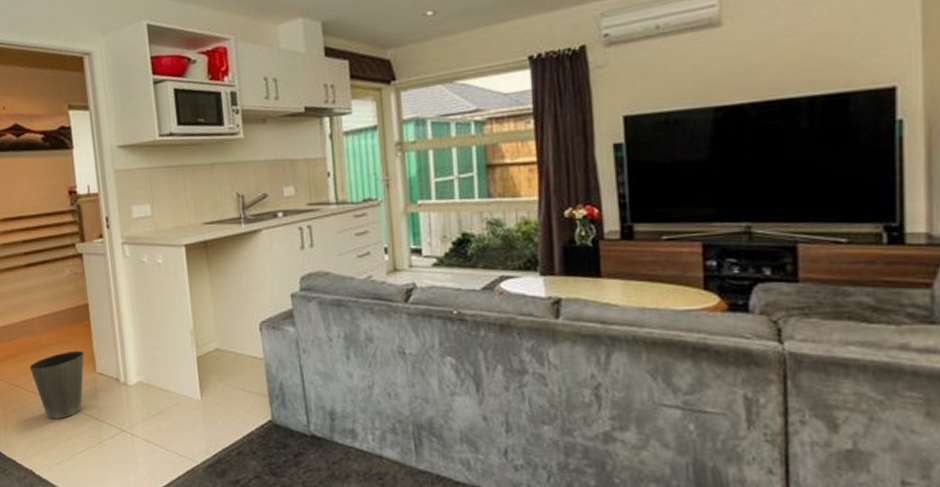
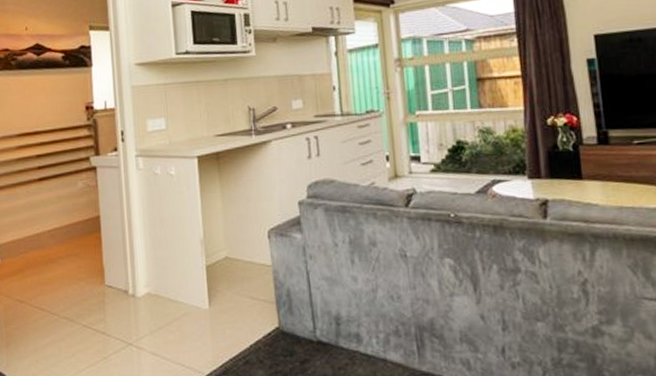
waste basket: present [29,350,84,420] -> none [36,263,94,336]

